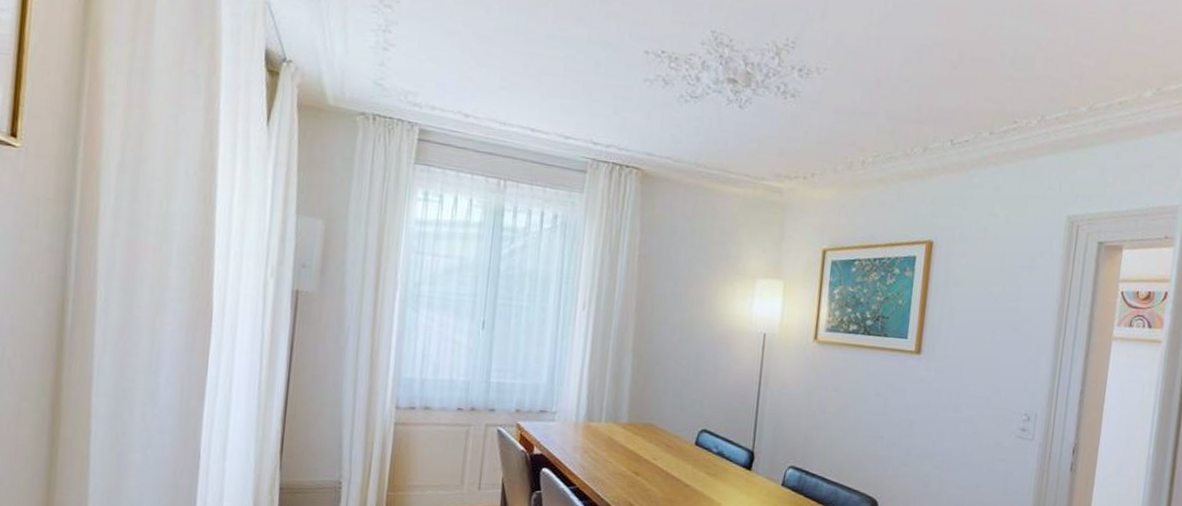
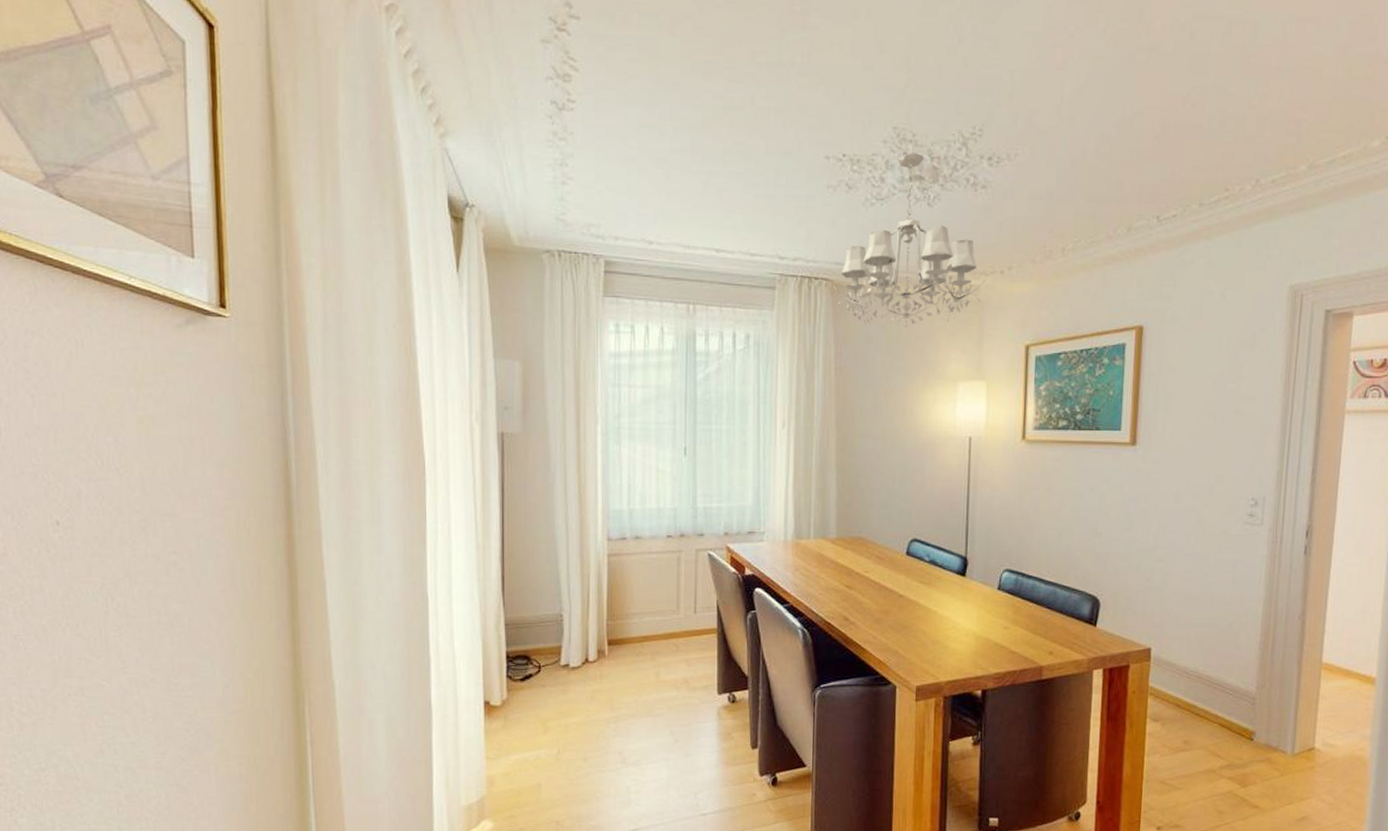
chandelier: none [643,57,789,222] -> present [834,153,986,328]

